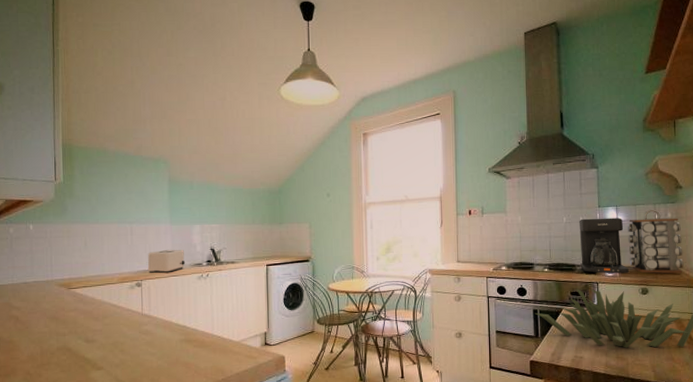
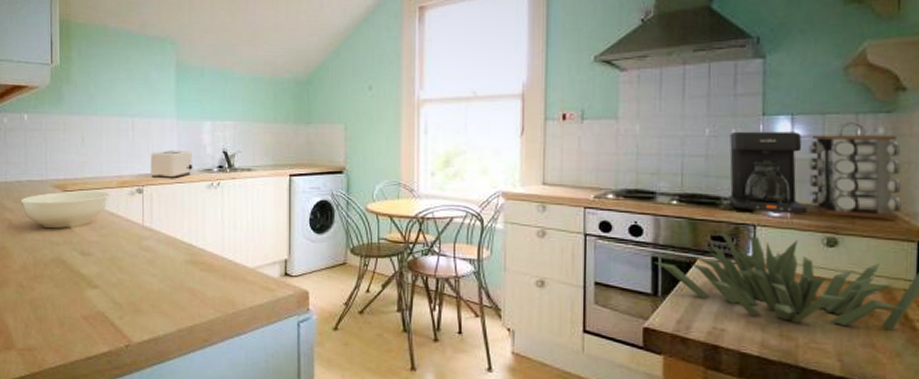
bowl: none [27,287,111,321] -> present [21,191,110,228]

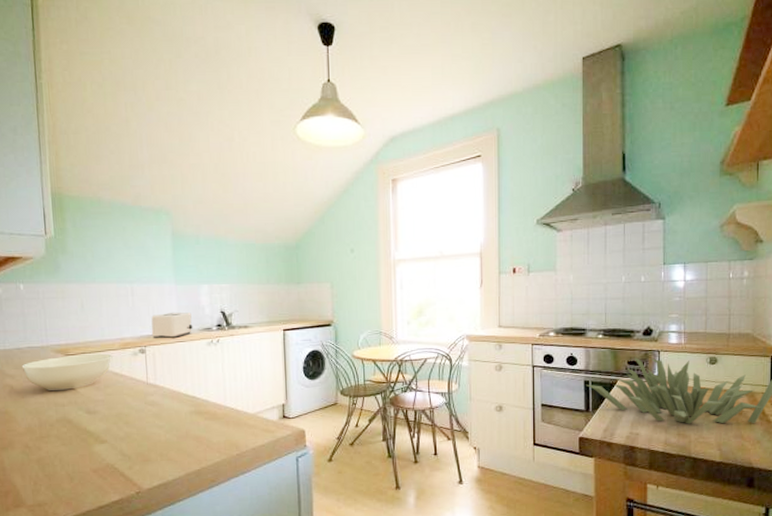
coffee maker: present [728,131,807,214] -> none [640,276,696,341]
spice rack: present [807,121,902,220] -> none [695,267,760,342]

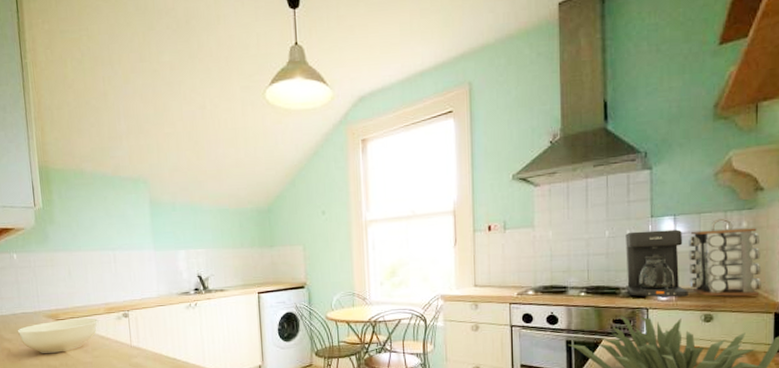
toaster: present [151,312,193,339] -> none [133,277,172,304]
coffee maker: none [640,276,696,341] -> present [626,229,688,298]
spice rack: none [695,267,760,342] -> present [687,218,762,298]

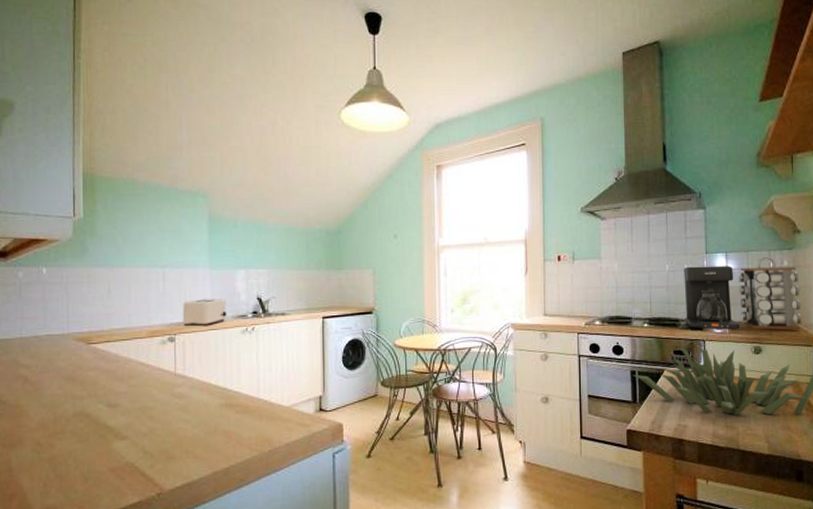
bowl: present [17,318,99,353] -> none [38,342,139,382]
toaster: none [133,277,172,304] -> present [182,298,227,327]

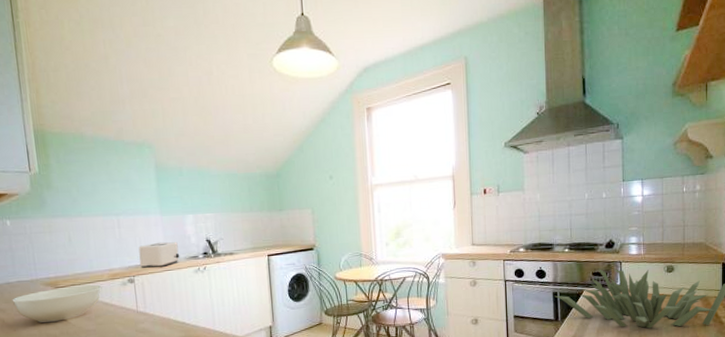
bowl: none [38,342,139,382] -> present [12,284,102,323]
coffee maker: present [684,266,740,330] -> none [602,192,654,252]
spice rack: present [738,256,802,331] -> none [652,181,712,251]

